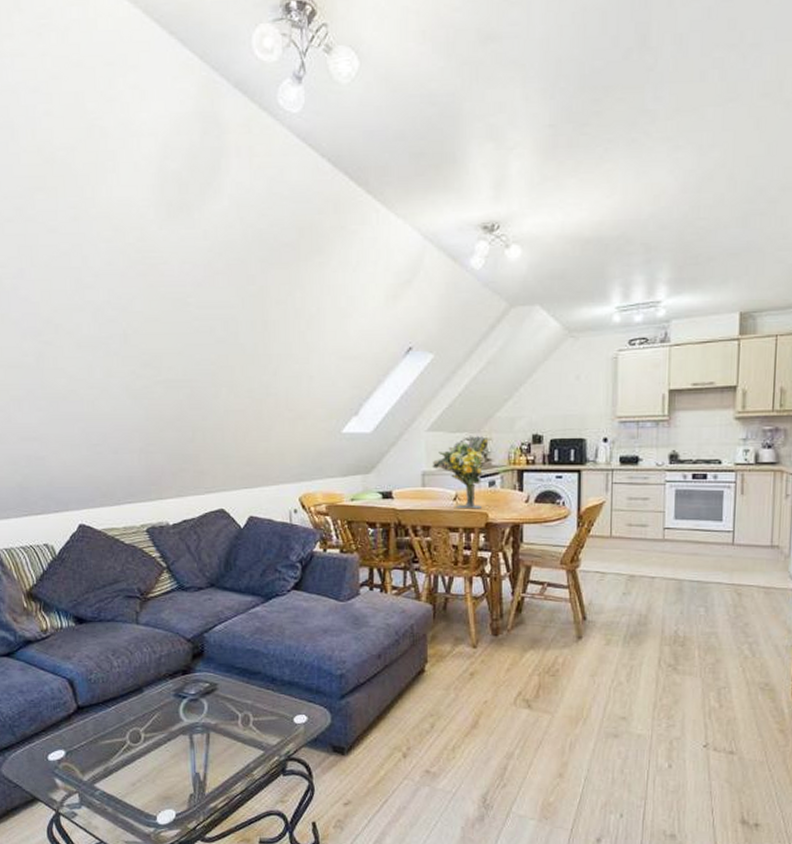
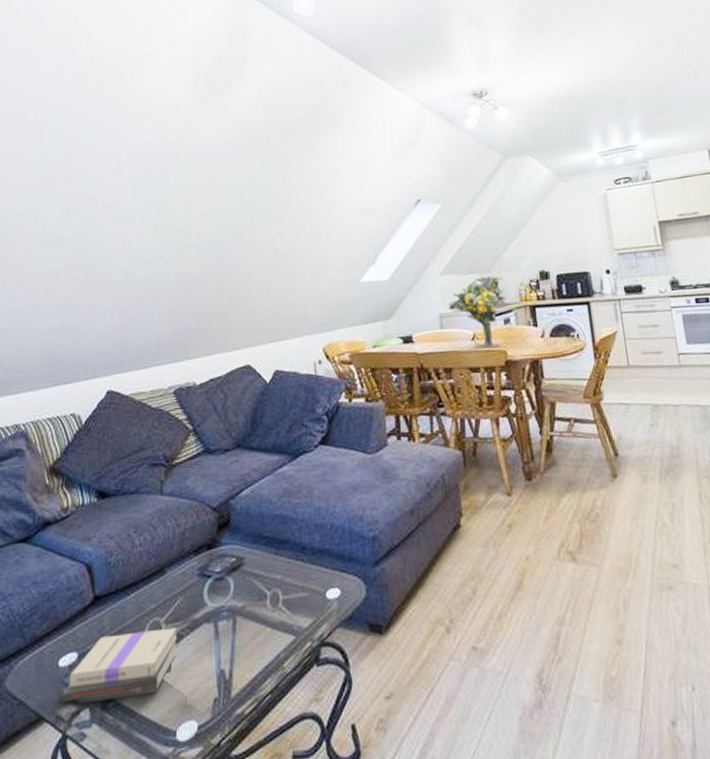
books: none [52,736,156,790] -> present [60,627,178,704]

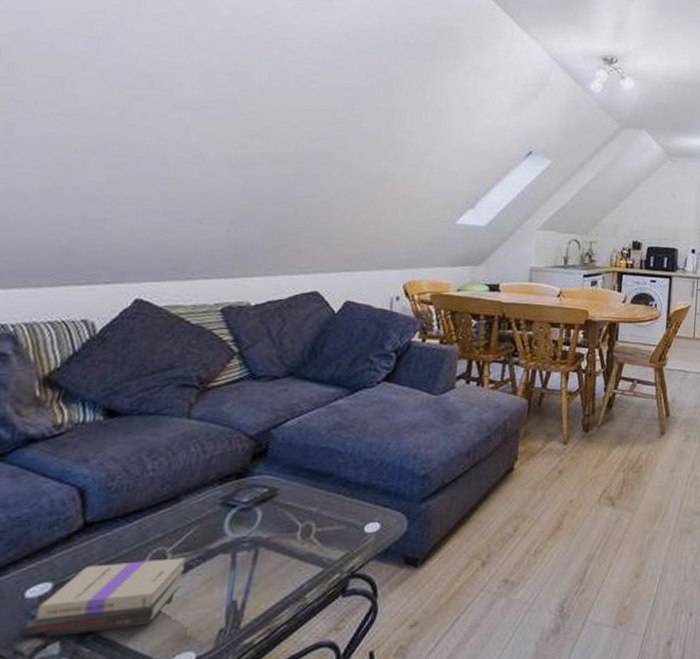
bouquet: present [448,275,500,348] -> none [540,237,594,307]

